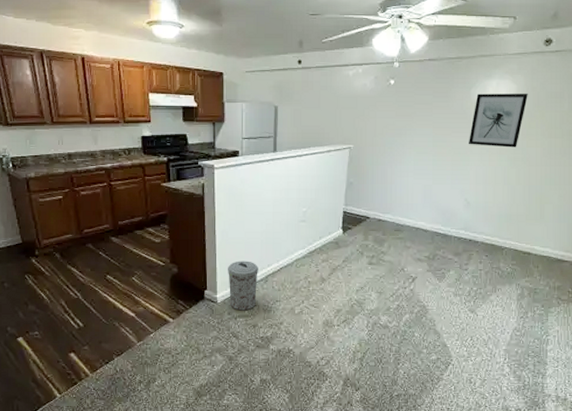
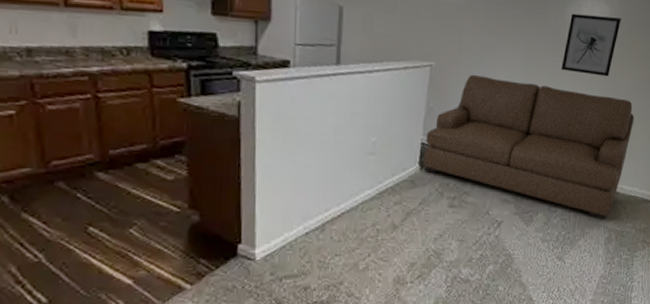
trash can: present [228,261,258,311] -> none [271,204,313,270]
sofa: none [345,153,545,278] -> present [423,74,634,220]

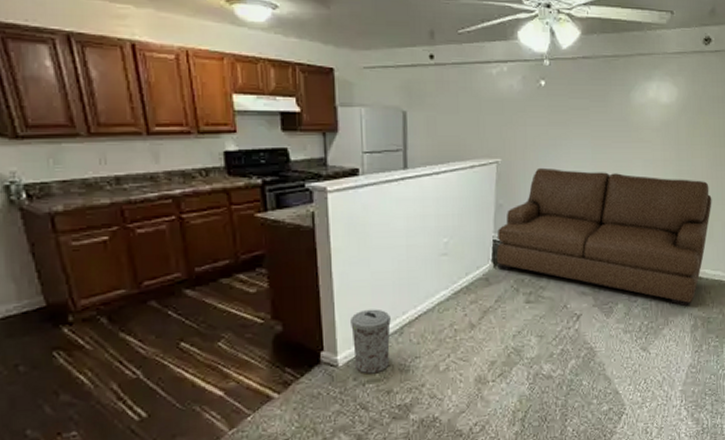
trash can: none [271,204,313,270] -> present [351,309,391,374]
wall art: present [561,13,621,77] -> none [631,97,690,159]

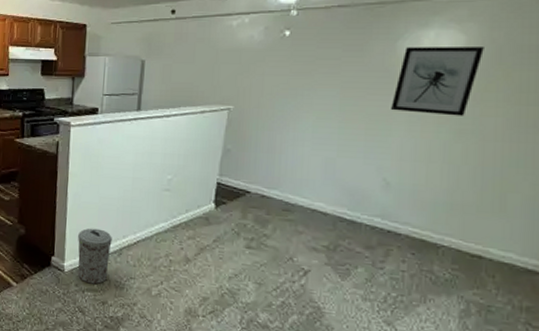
sofa: present [496,167,712,307] -> none [218,116,508,288]
wall art: none [631,97,690,159] -> present [391,47,484,116]

